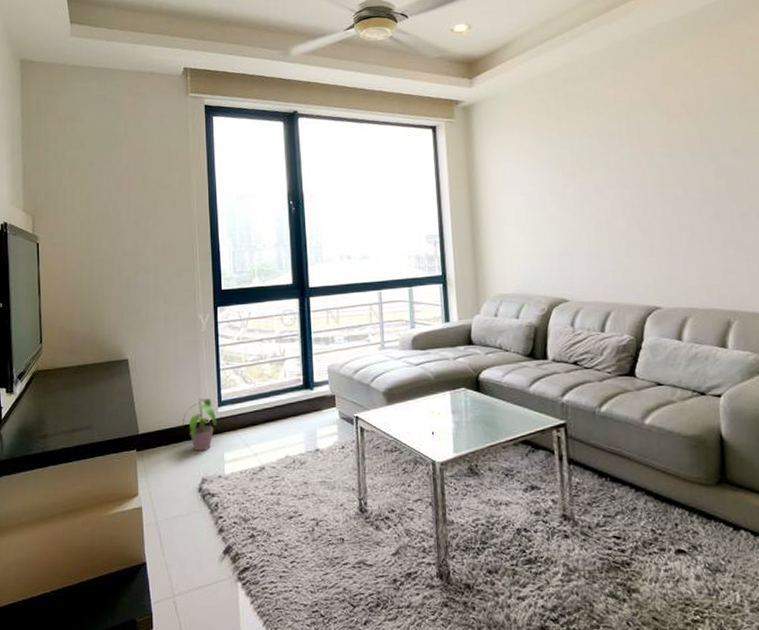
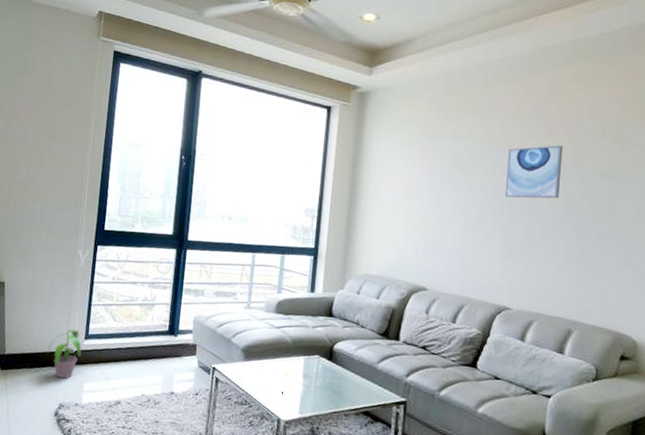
wall art: none [630,127,692,191] -> present [505,145,563,199]

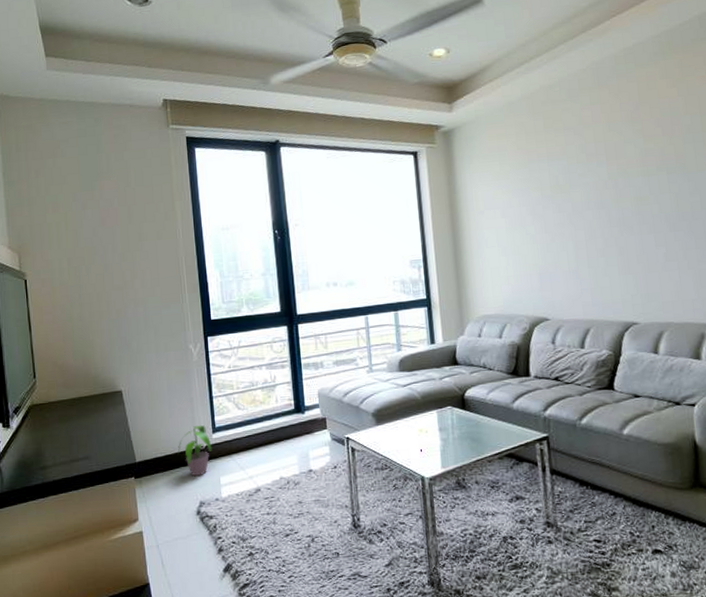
wall art: present [505,145,563,199] -> none [607,146,667,211]

